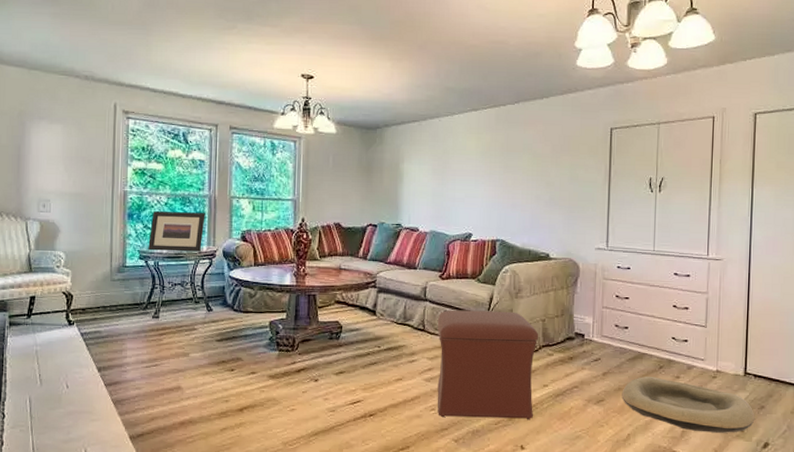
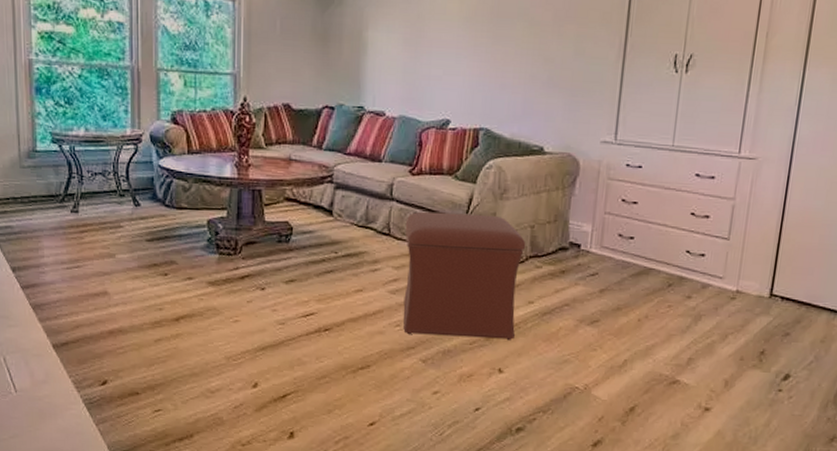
picture frame: present [148,211,205,252] -> none [61,85,128,136]
dog bed: present [621,377,755,433] -> none [620,295,778,363]

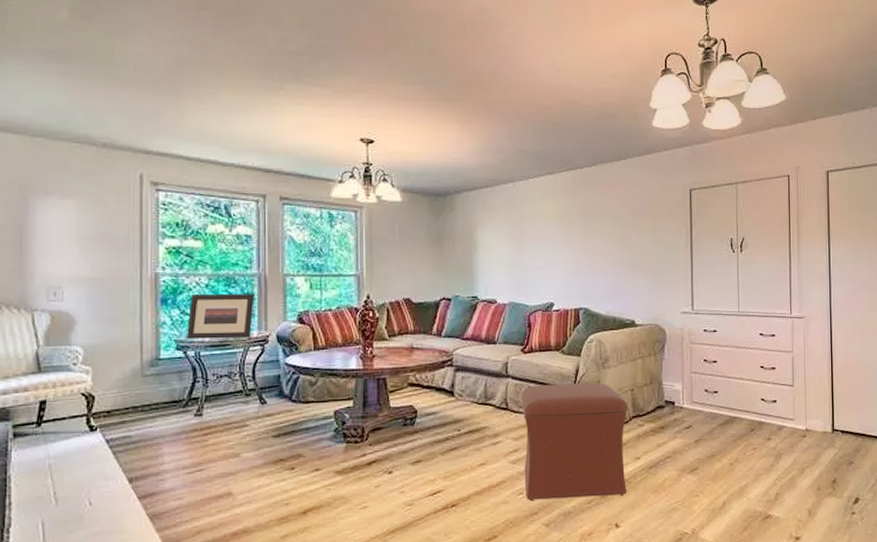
picture frame: none [61,85,128,136] -> present [187,294,255,339]

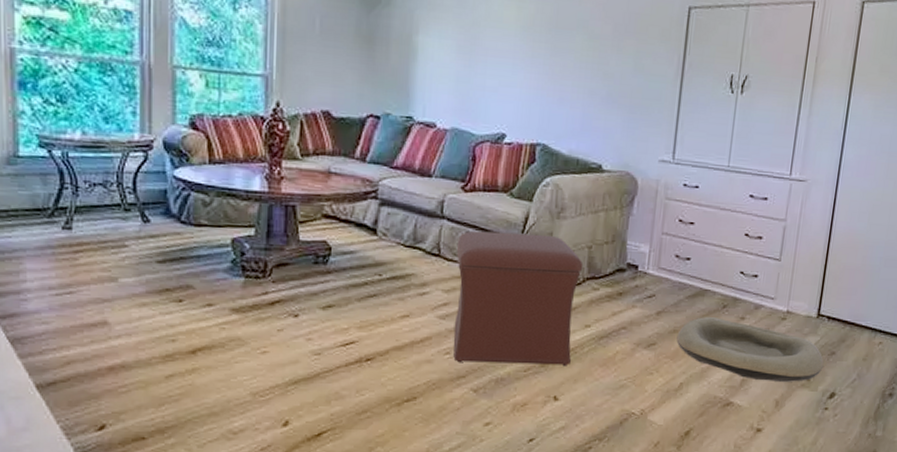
picture frame: present [187,294,255,339] -> none [52,80,136,141]
dog bed: none [715,440,845,493] -> present [676,317,824,382]

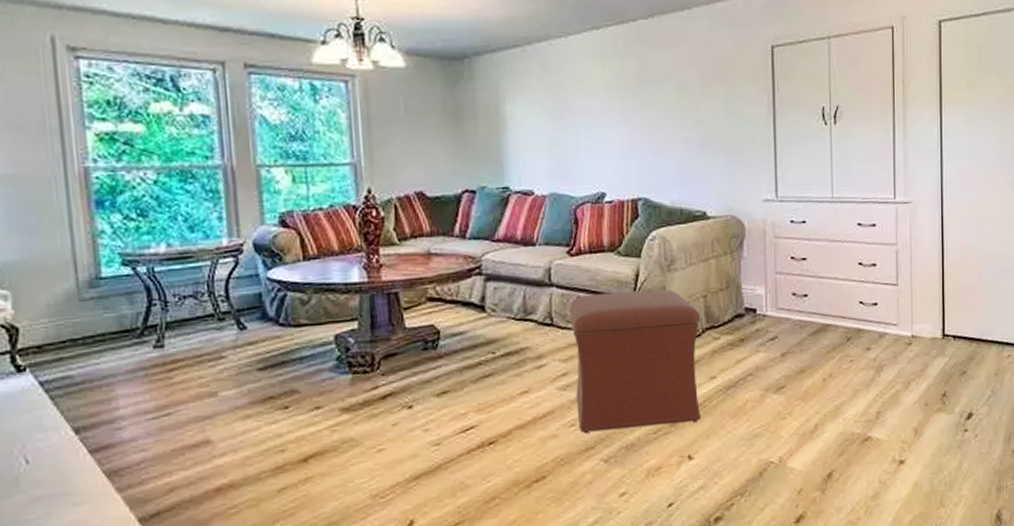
dog bed: present [676,317,824,382] -> none [805,351,957,411]

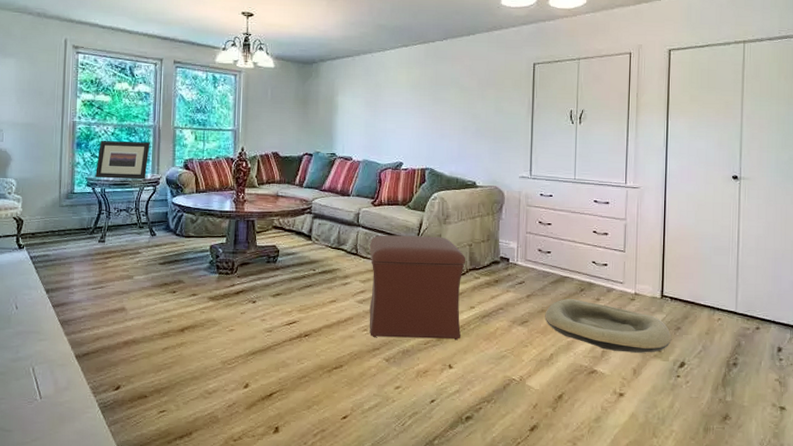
picture frame: none [133,191,221,252] -> present [95,141,150,179]
dog bed: none [805,351,957,411] -> present [545,299,672,353]

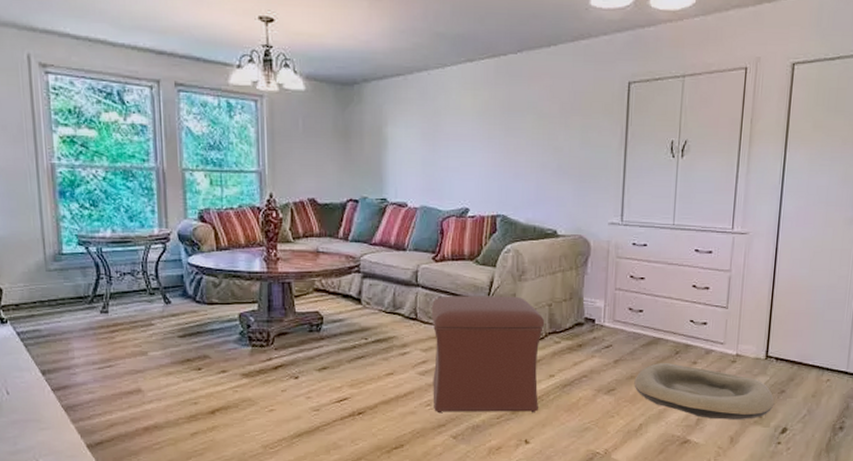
picture frame: present [95,141,150,179] -> none [87,188,154,235]

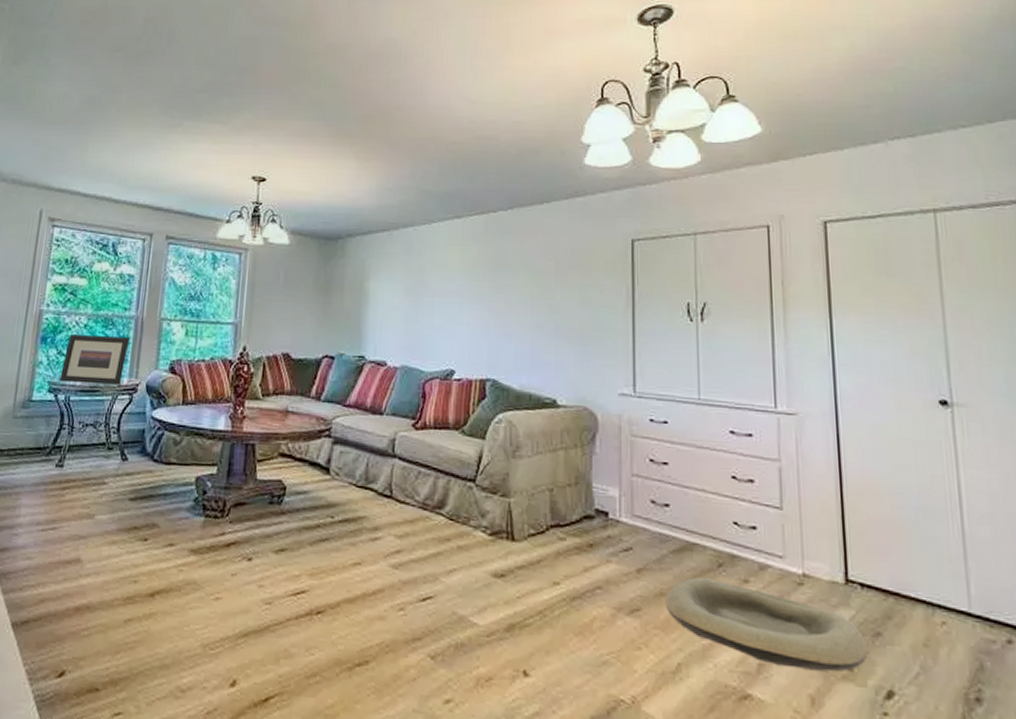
picture frame: none [87,188,154,235] -> present [59,334,130,385]
ottoman: present [431,296,545,412] -> none [407,470,546,632]

